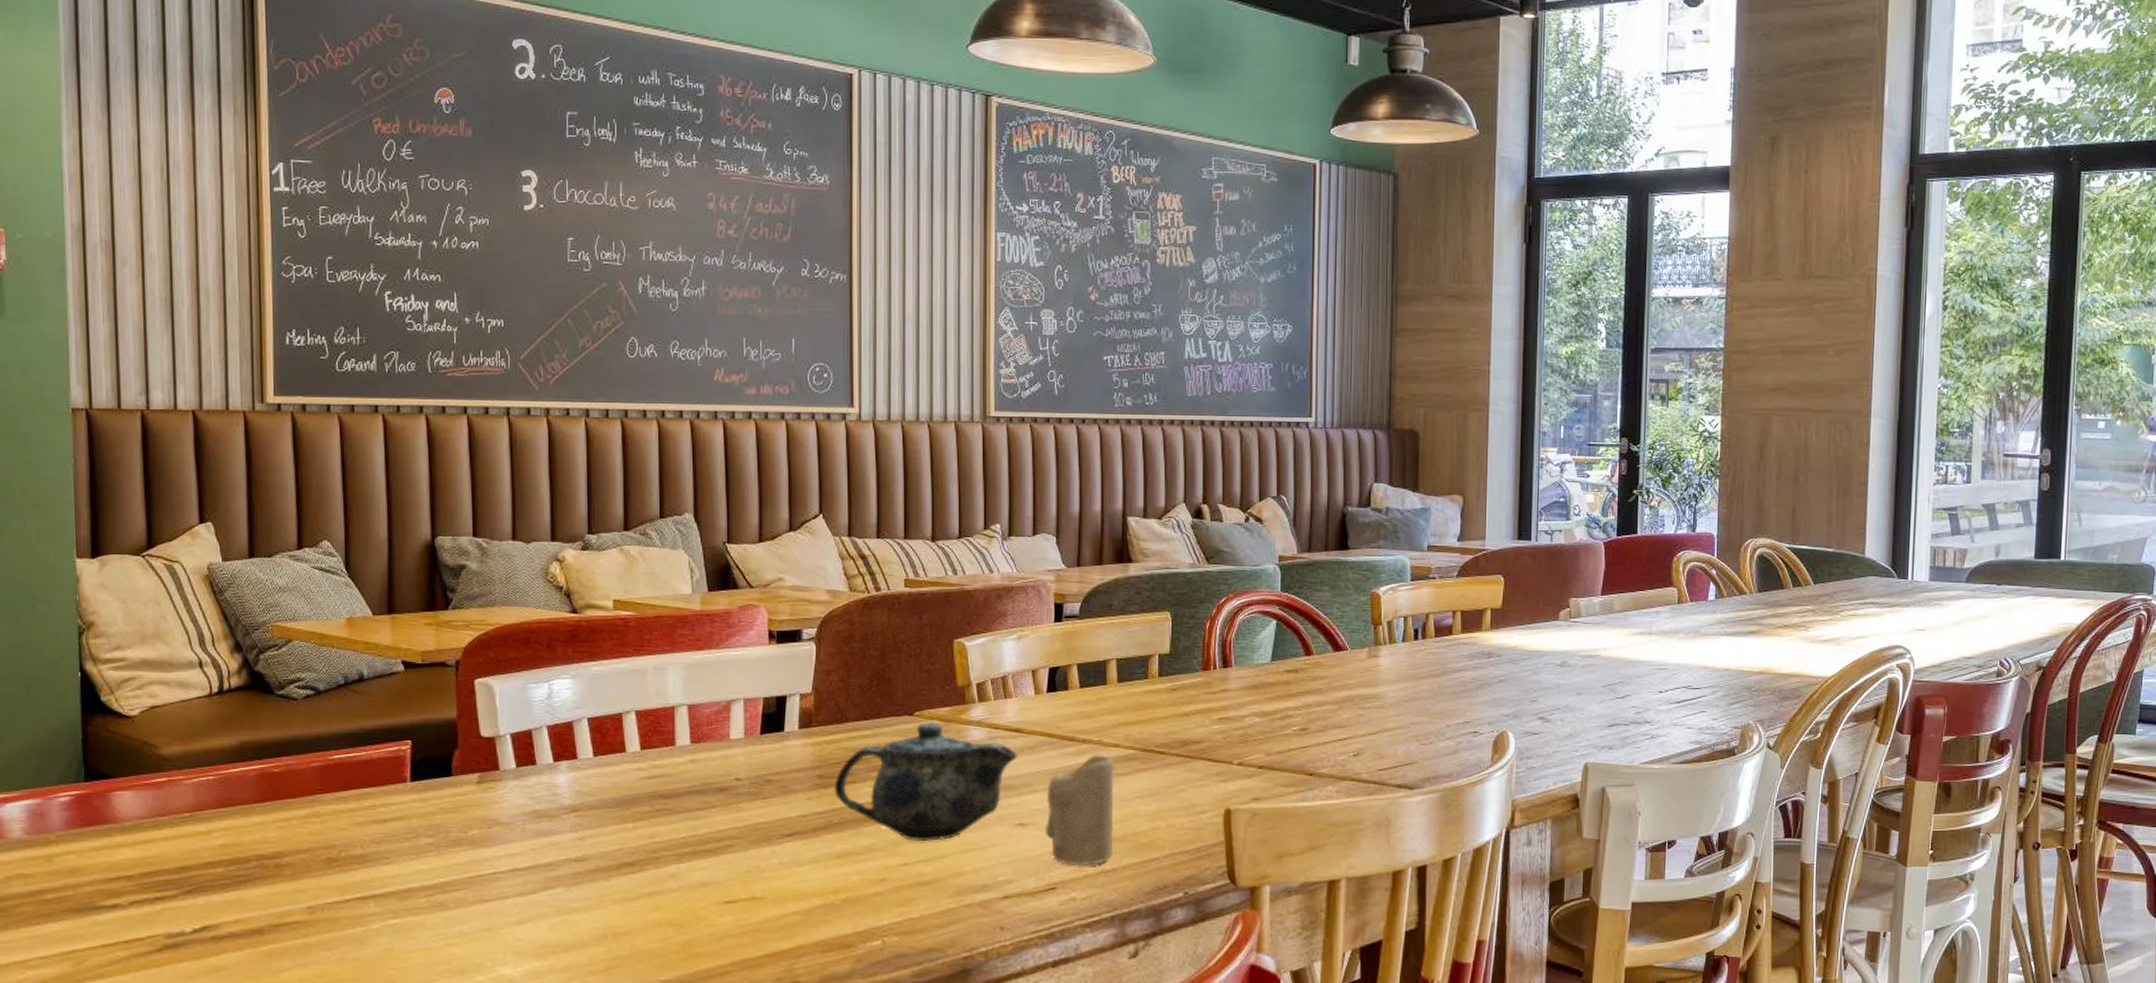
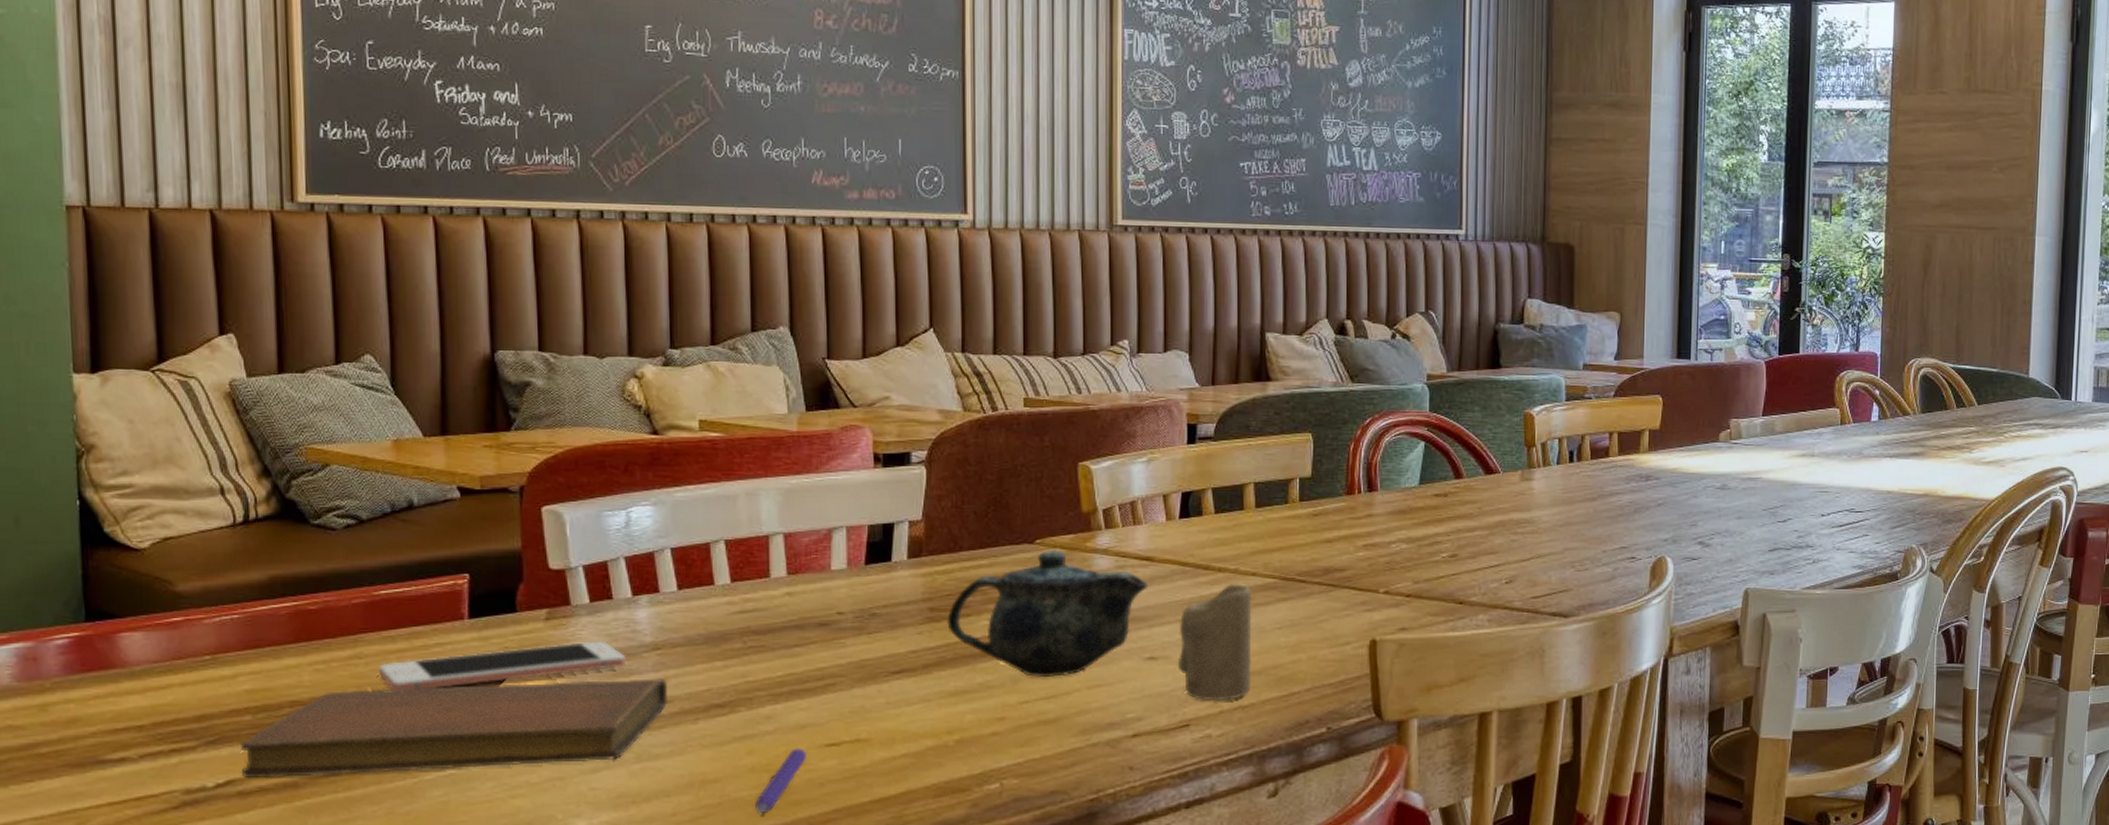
notebook: none [214,838,585,925] -> present [241,678,669,779]
cell phone: none [333,803,547,847] -> present [379,641,625,691]
pen: none [661,905,707,966] -> present [755,748,806,814]

